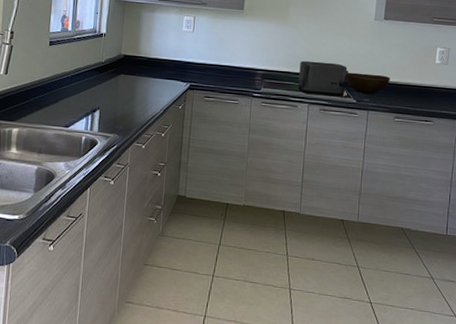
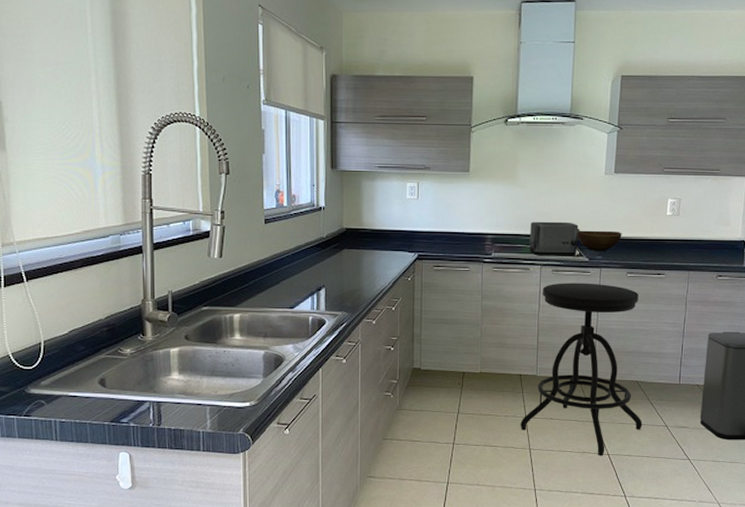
stool: none [281,122,407,304] -> present [520,282,643,456]

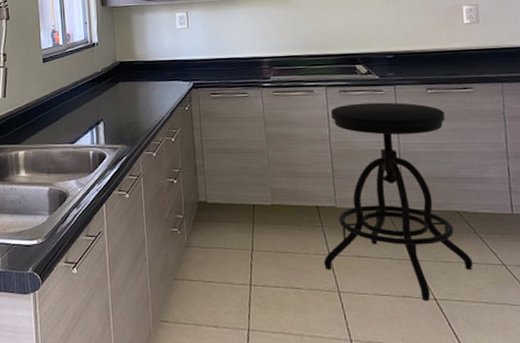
toaster: present [529,221,580,256] -> none [308,39,365,77]
wooden bowl: present [577,230,622,251] -> none [362,44,414,67]

